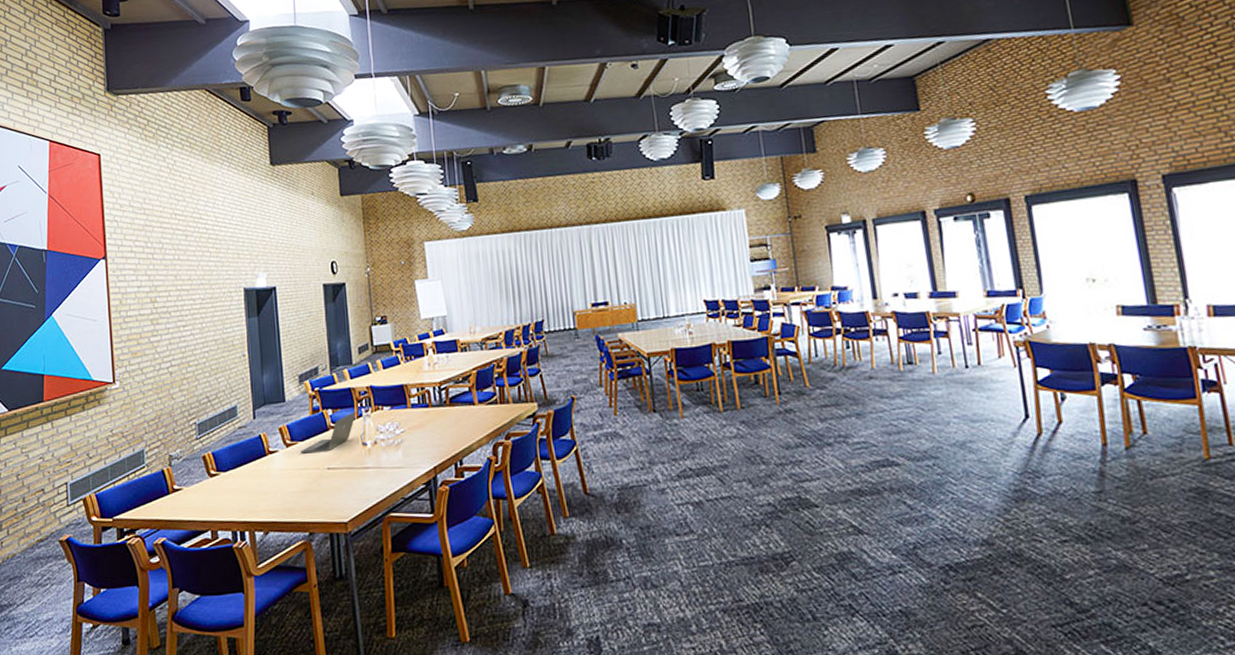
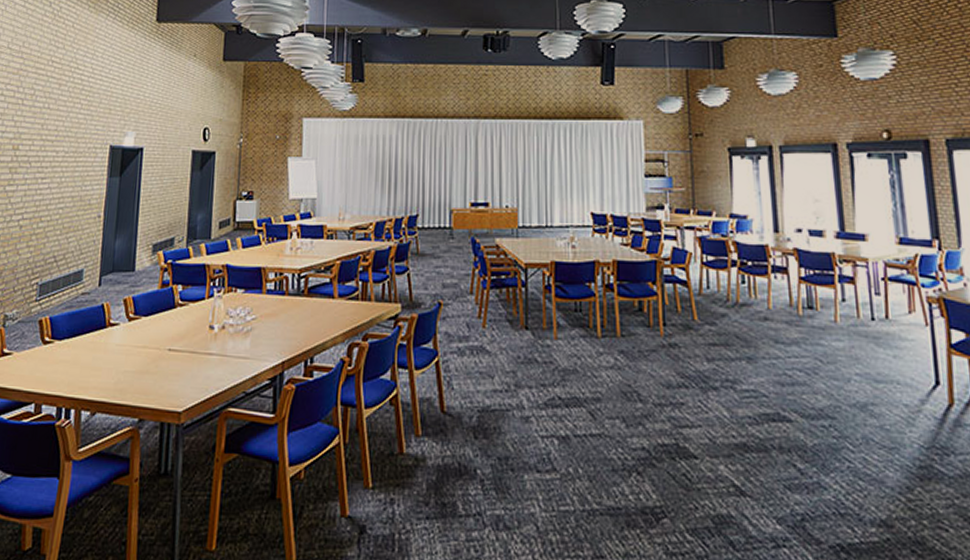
laptop: present [300,411,356,454] -> none [142,290,208,332]

